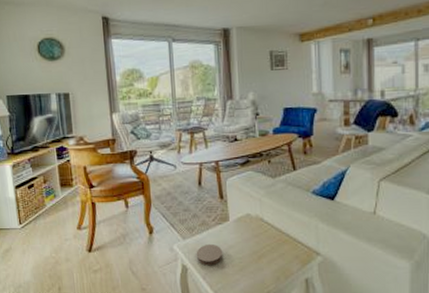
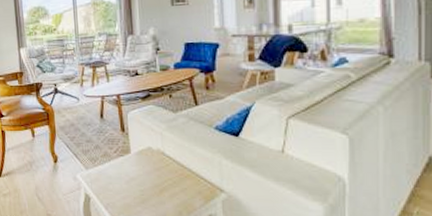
coaster: present [196,245,223,266] -> none [98,175,125,197]

